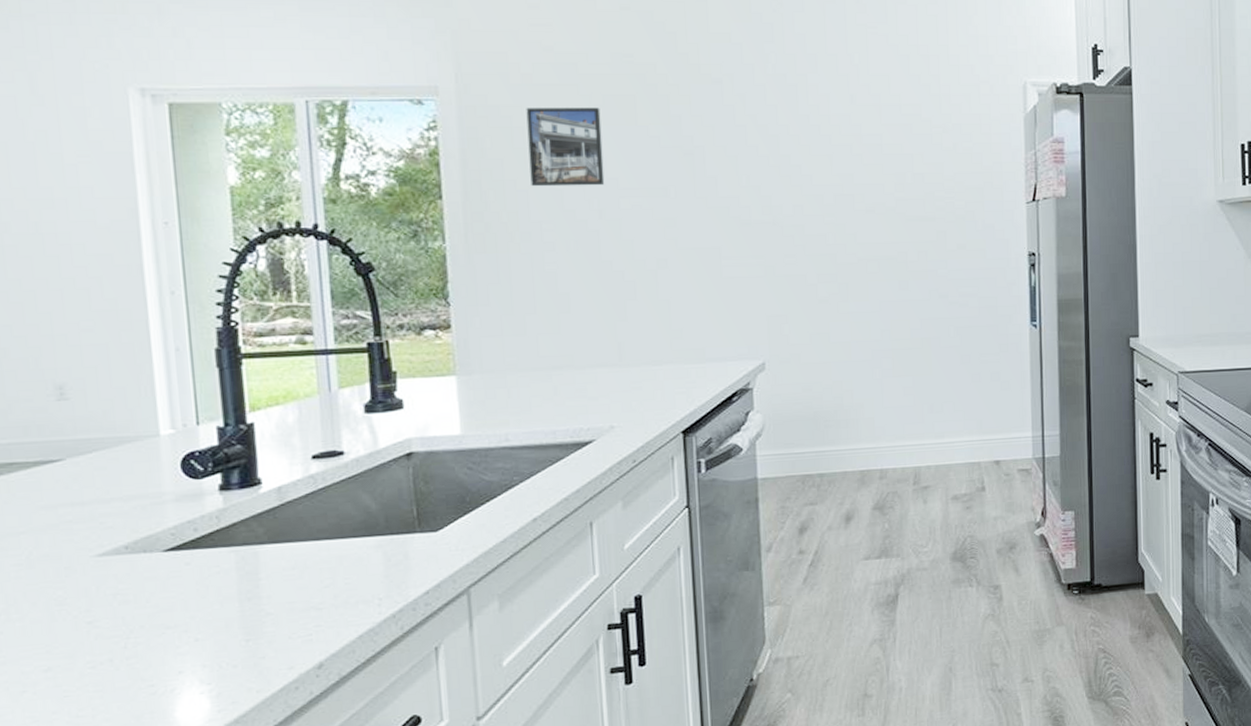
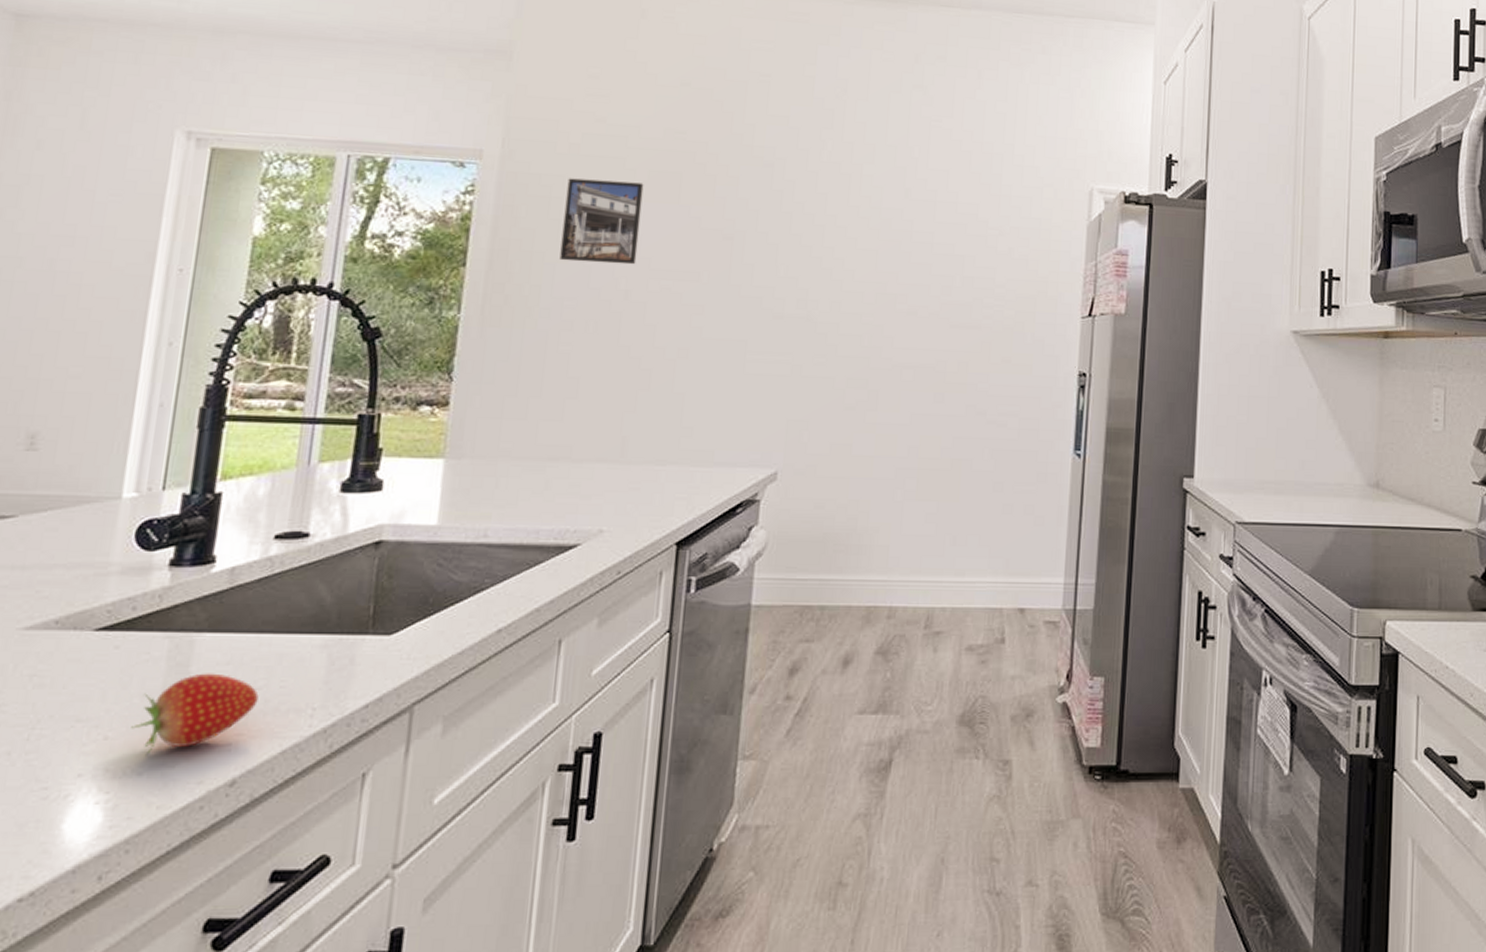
fruit: none [217,577,328,649] -> present [131,673,259,753]

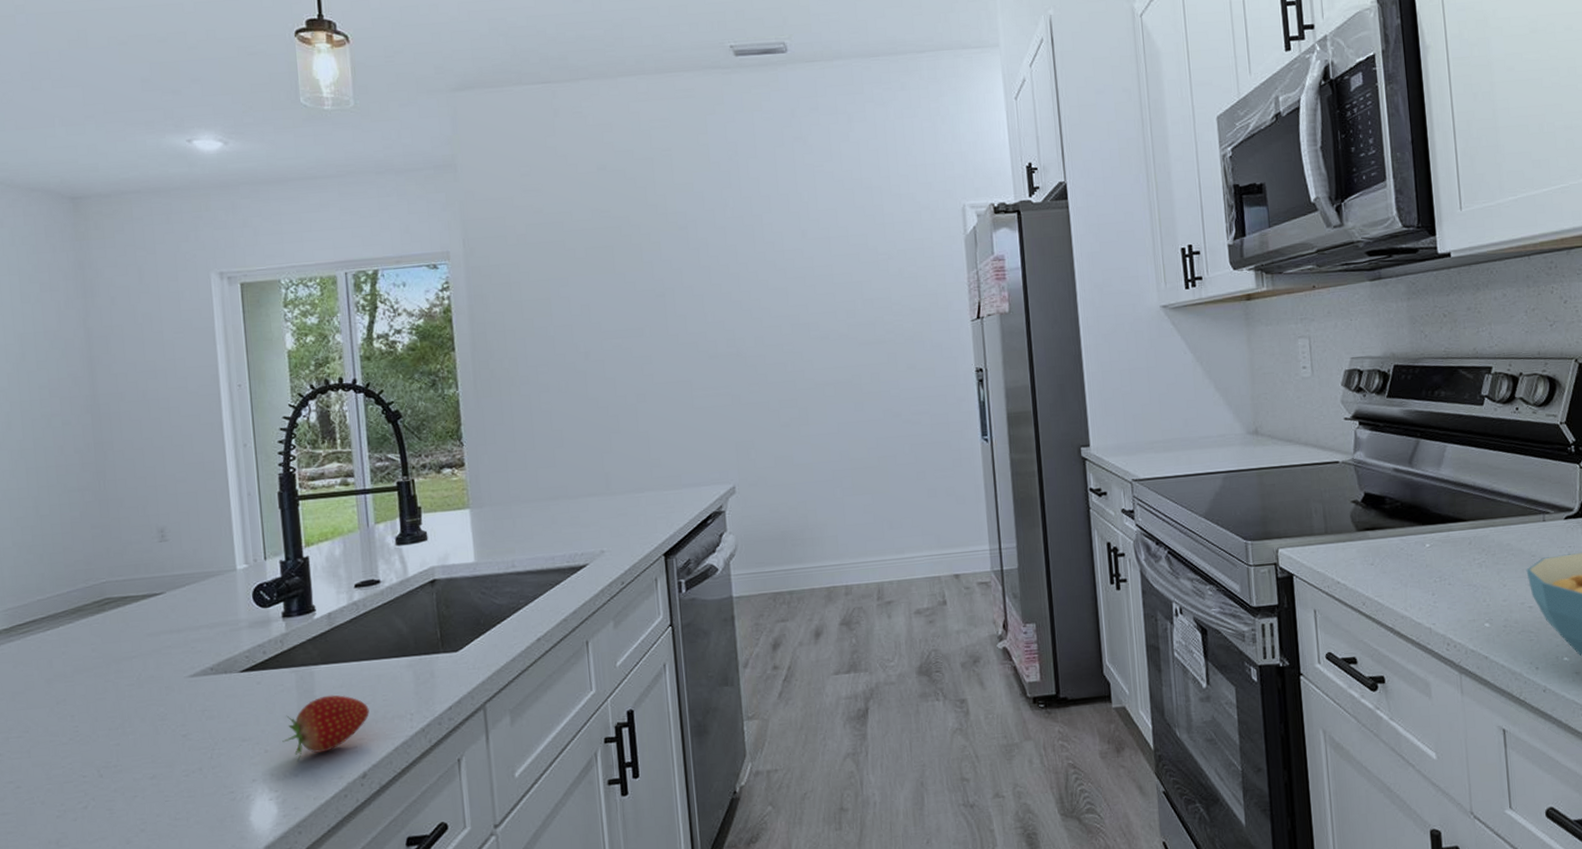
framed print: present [559,178,644,265] -> none [521,260,589,335]

